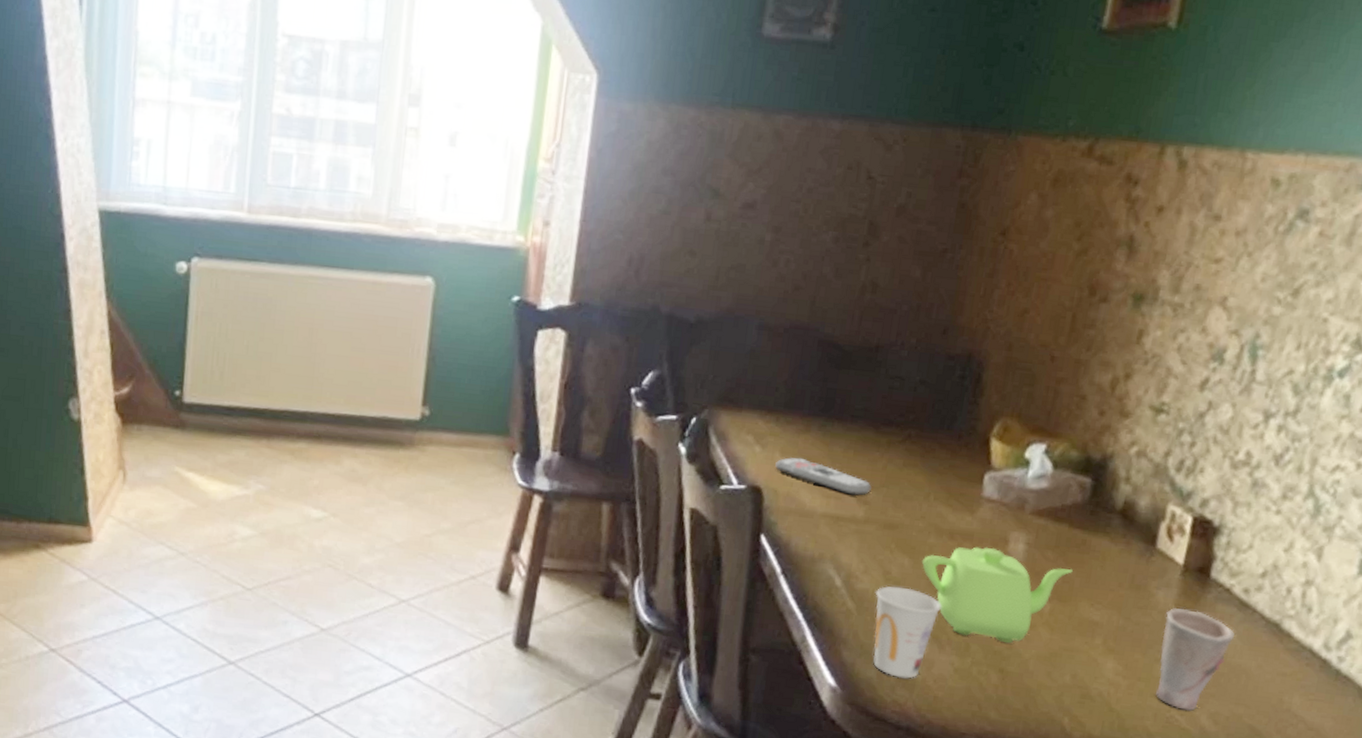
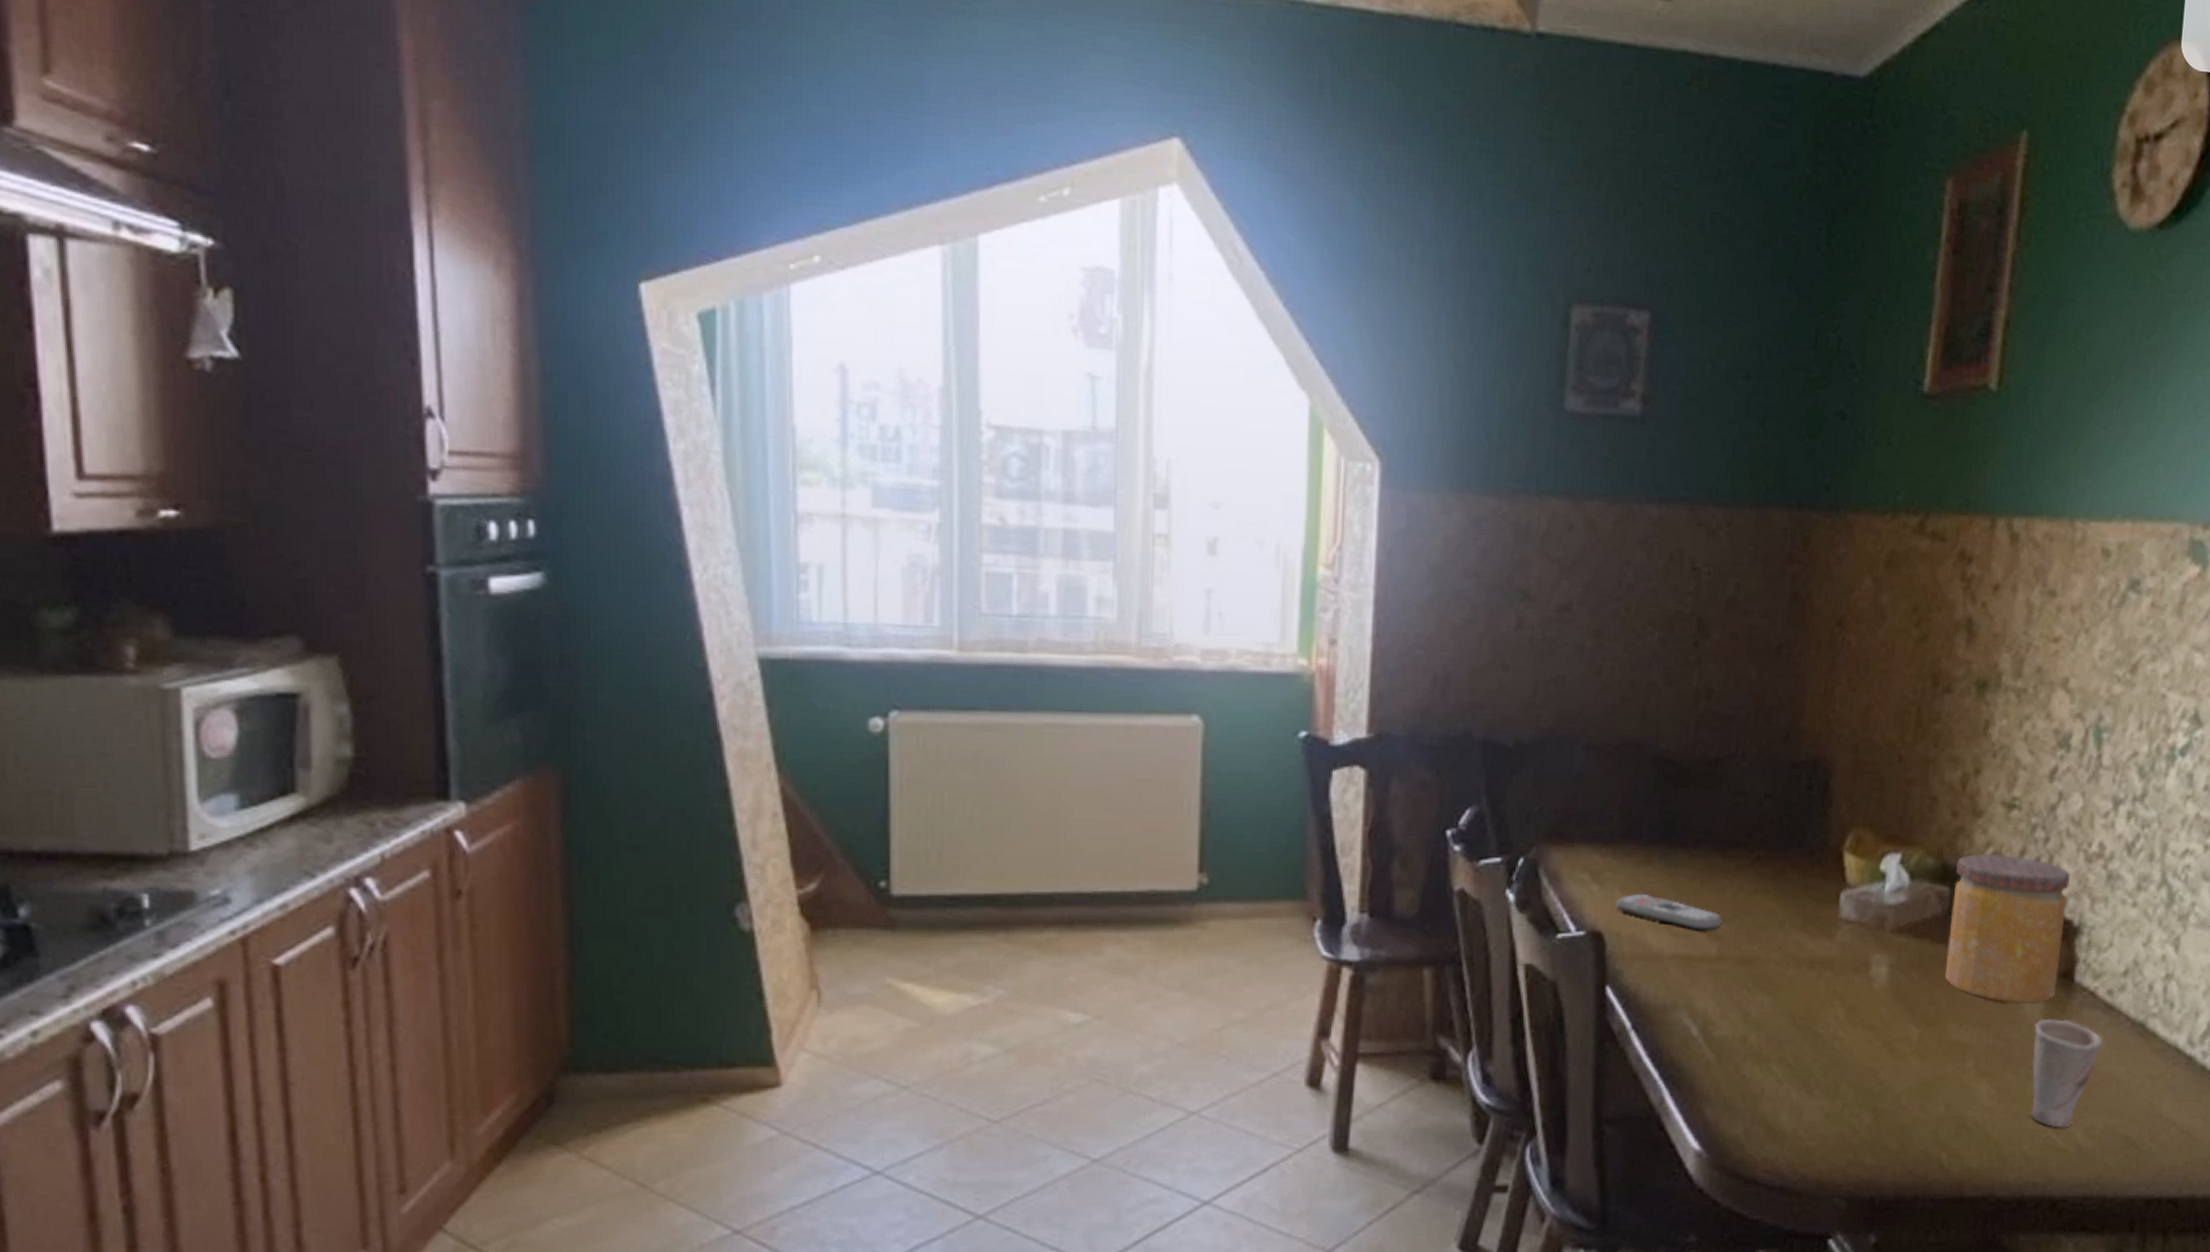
cup: present [873,586,942,679] -> none [1735,1029,1806,1131]
teapot: present [921,547,1074,644] -> none [1781,973,1939,1079]
jar: none [1080,451,1214,594] -> present [1944,853,2070,1005]

